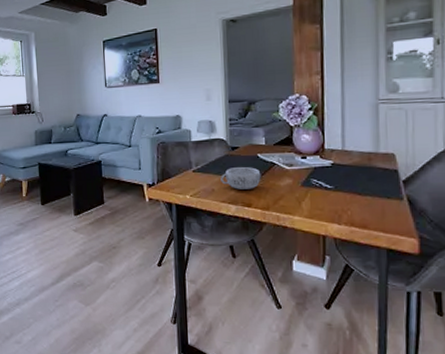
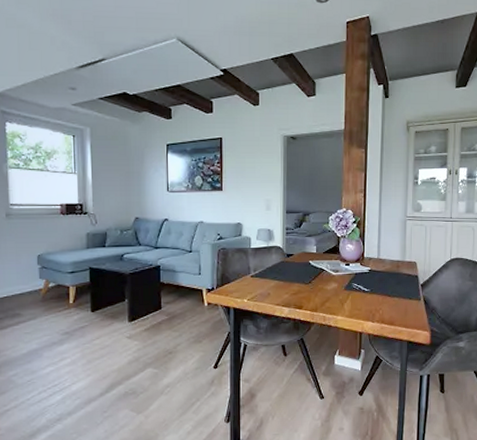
decorative bowl: present [221,167,261,190] -> none [276,273,312,293]

